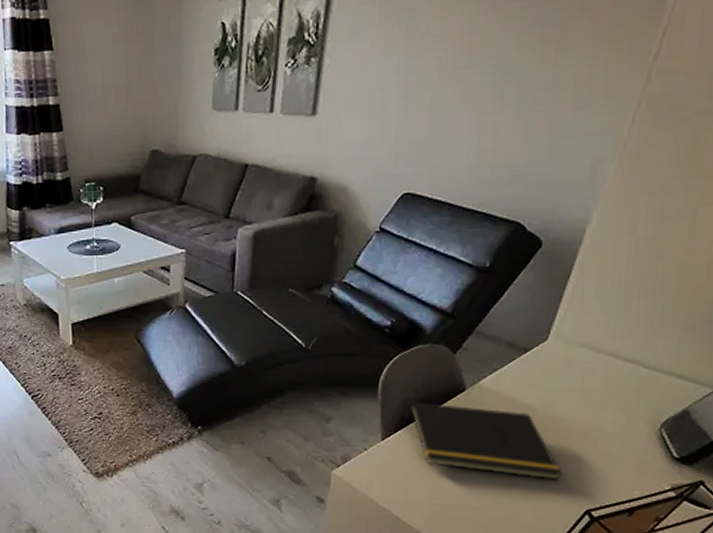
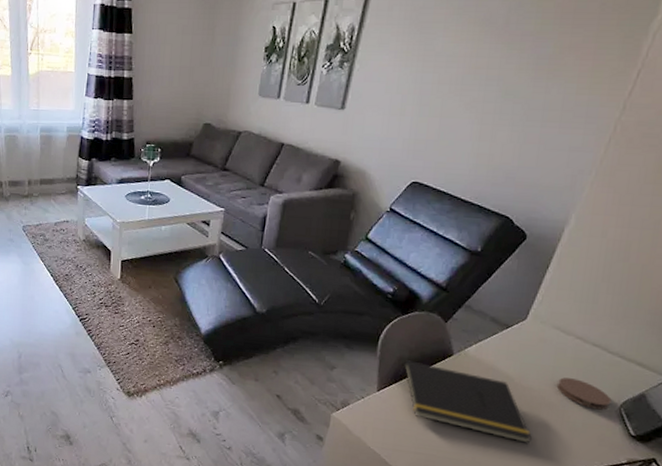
coaster: none [586,401,650,433] -> present [556,377,612,410]

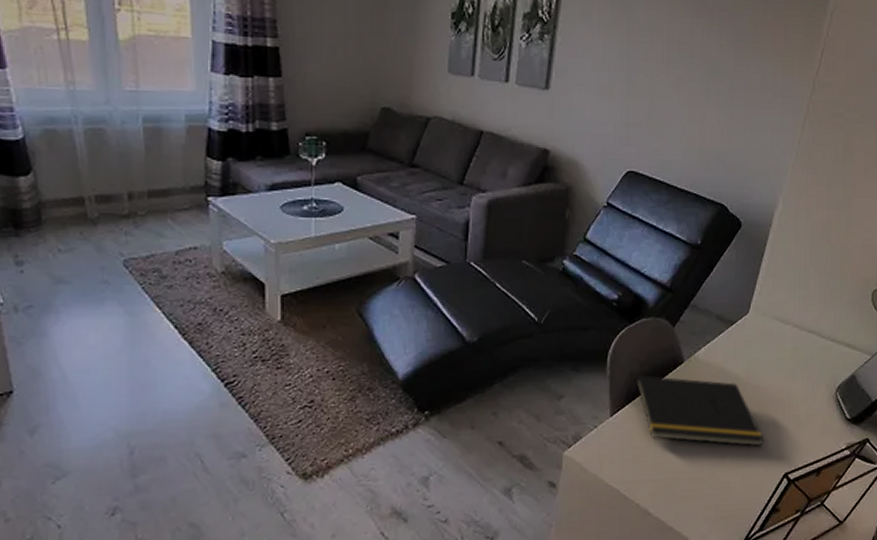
coaster: present [556,377,612,410] -> none [781,369,828,398]

